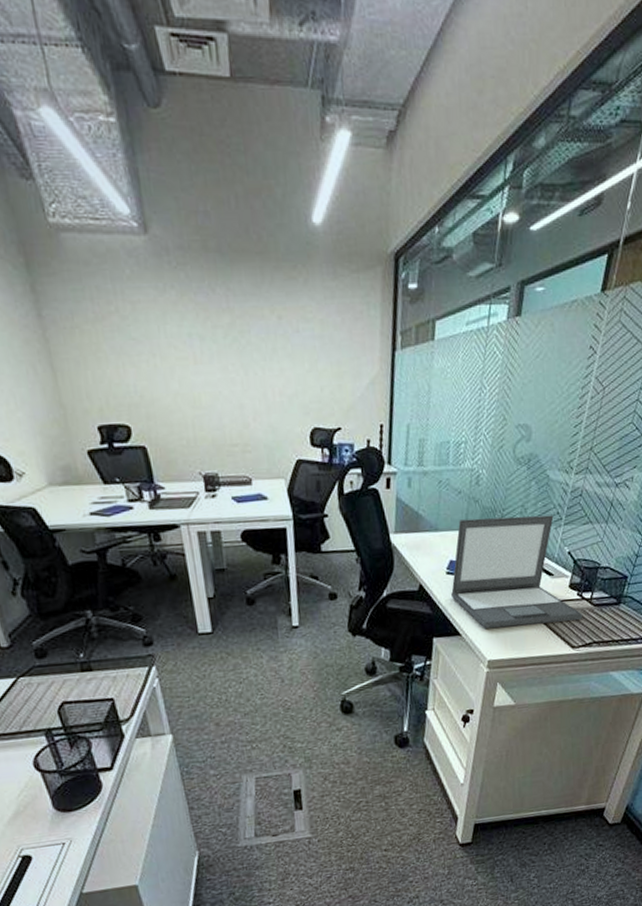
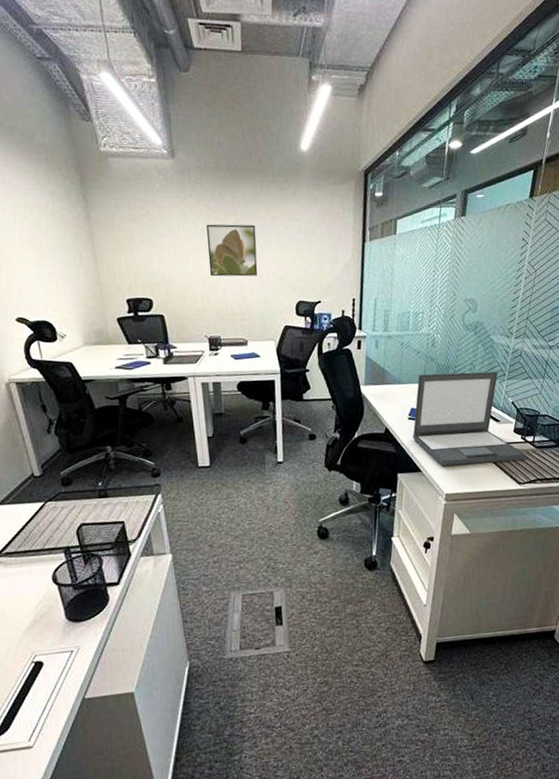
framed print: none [193,325,262,397] -> present [206,224,258,277]

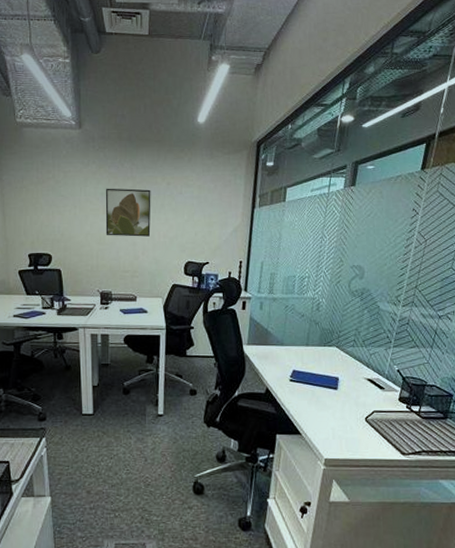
laptop: present [413,371,527,466] -> none [293,337,412,431]

